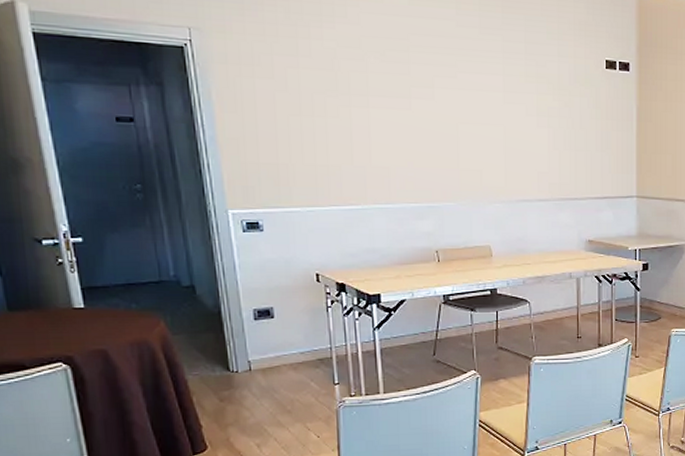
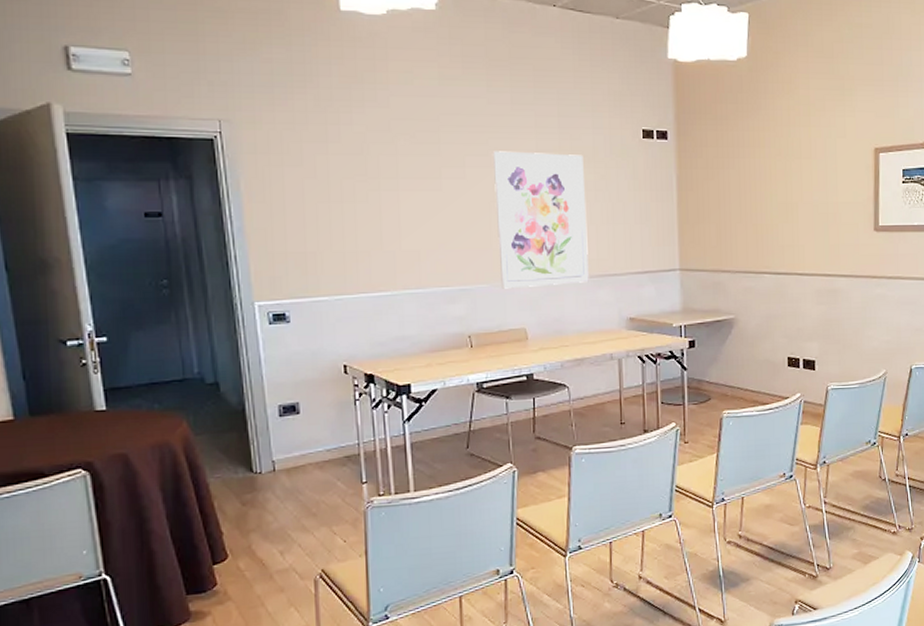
wall art: none [460,73,551,208] -> present [492,151,589,289]

